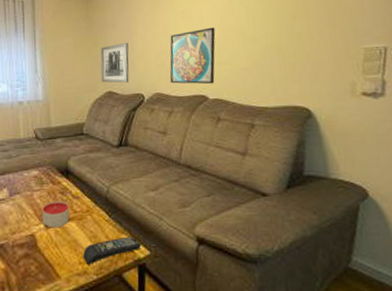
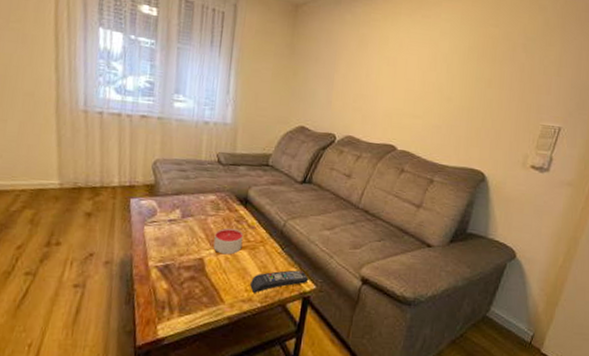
wall art: present [100,43,129,83] -> none [295,78,329,121]
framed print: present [169,27,216,84] -> none [363,79,416,136]

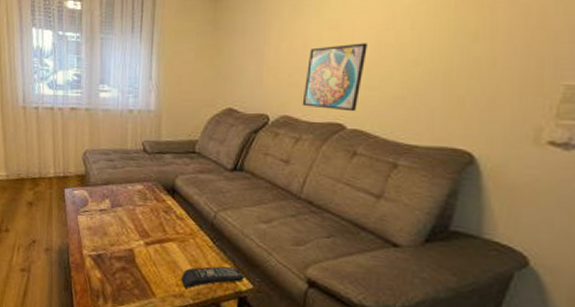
candle: present [213,227,244,255] -> none [142,218,172,247]
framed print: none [363,79,416,136] -> present [302,43,368,112]

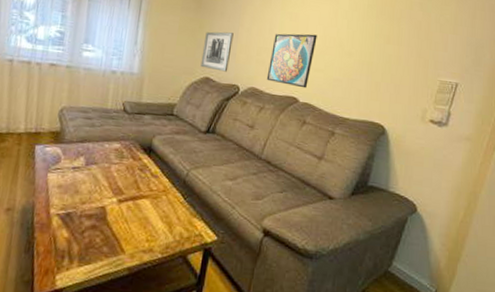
remote control: present [181,266,245,289] -> none [151,220,211,243]
wall art: none [222,54,258,100] -> present [200,31,234,72]

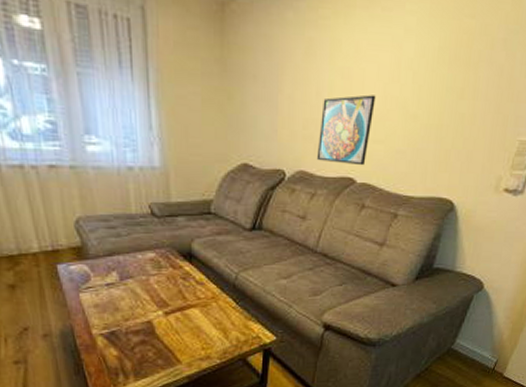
wall art: present [200,31,234,72] -> none [235,102,272,155]

